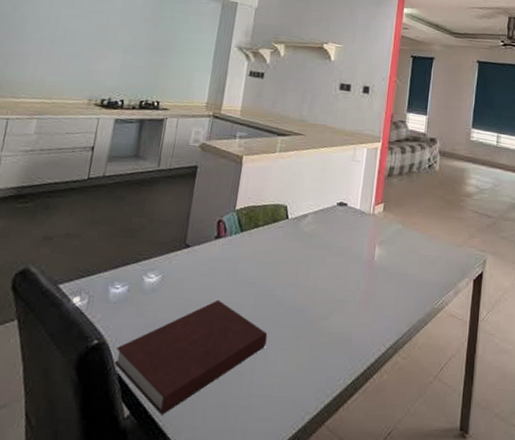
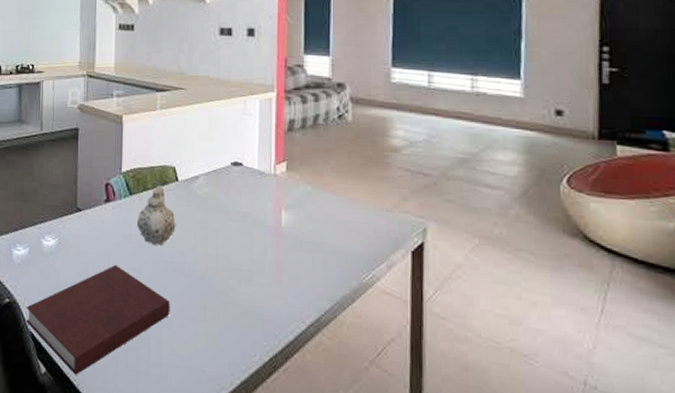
teapot: none [244,223,282,280] -> present [137,186,176,246]

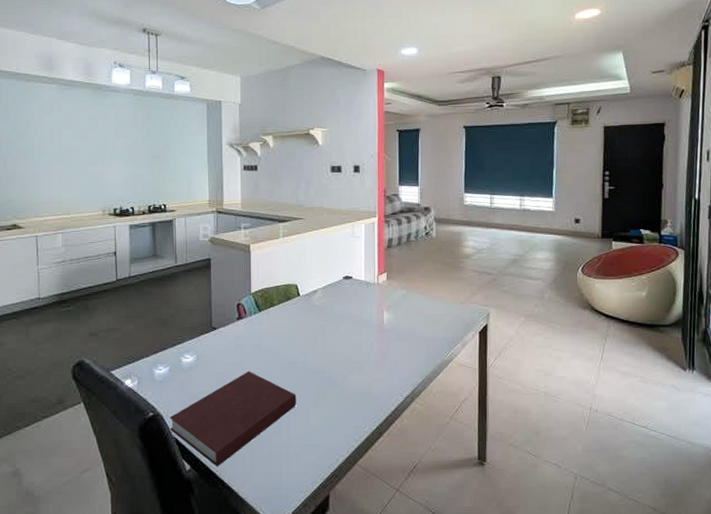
teapot: present [137,186,176,246] -> none [266,301,299,351]

